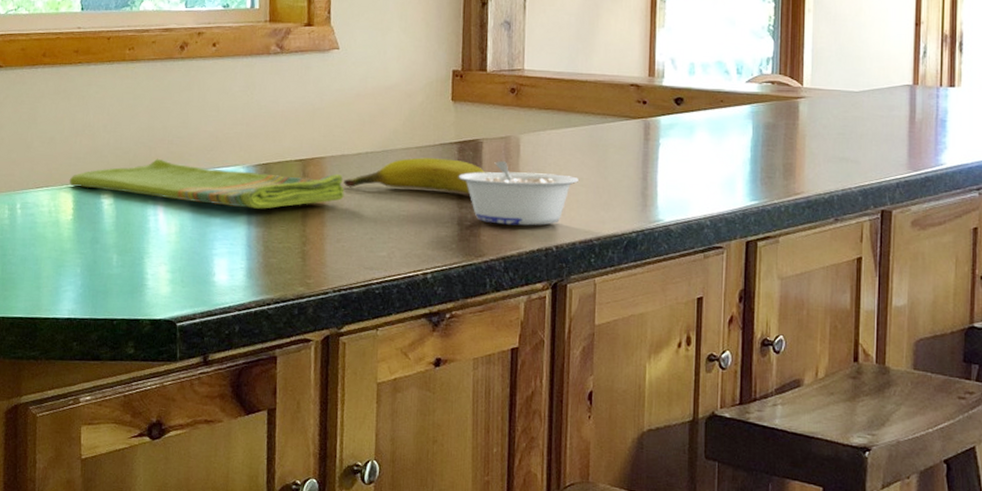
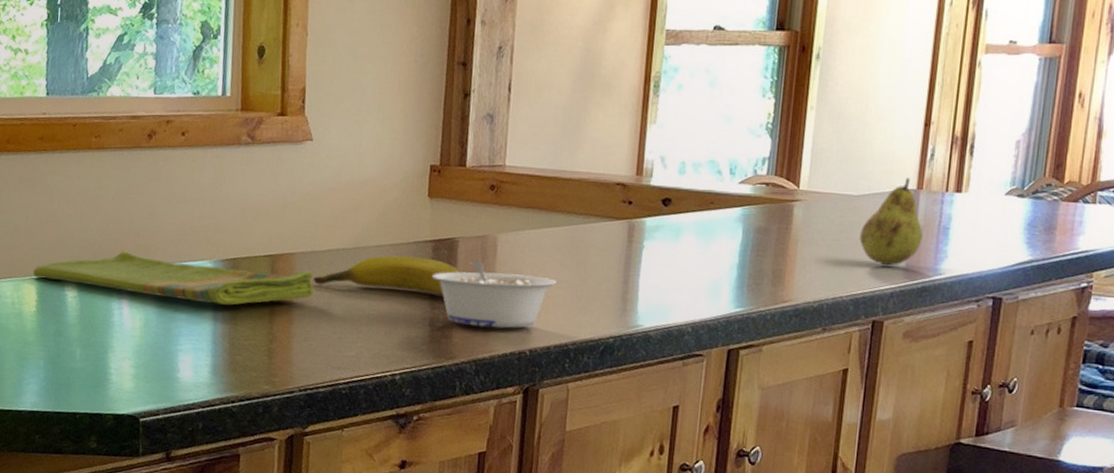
fruit: none [863,74,922,158] -> present [859,178,923,266]

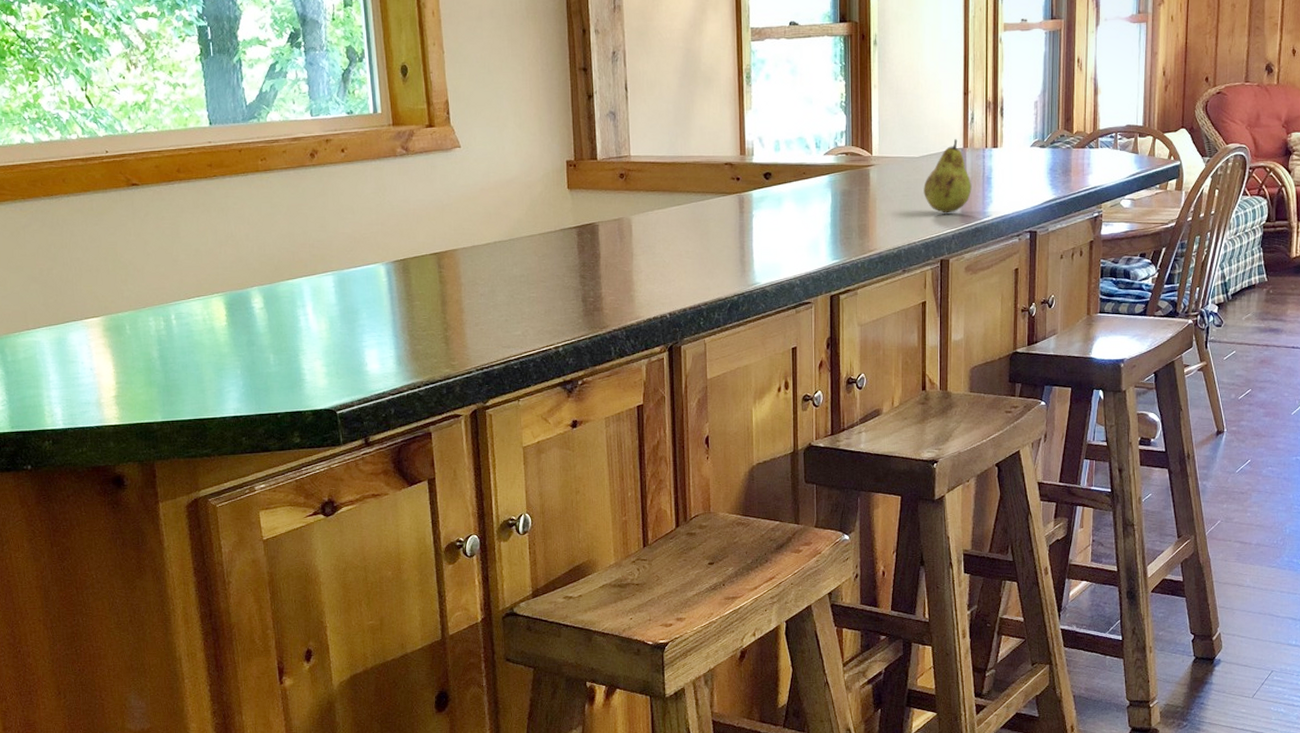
dish towel: present [32,251,314,305] -> none [219,262,478,302]
banana: present [313,255,460,294] -> none [476,242,603,275]
legume: present [432,261,556,329] -> none [580,241,685,298]

